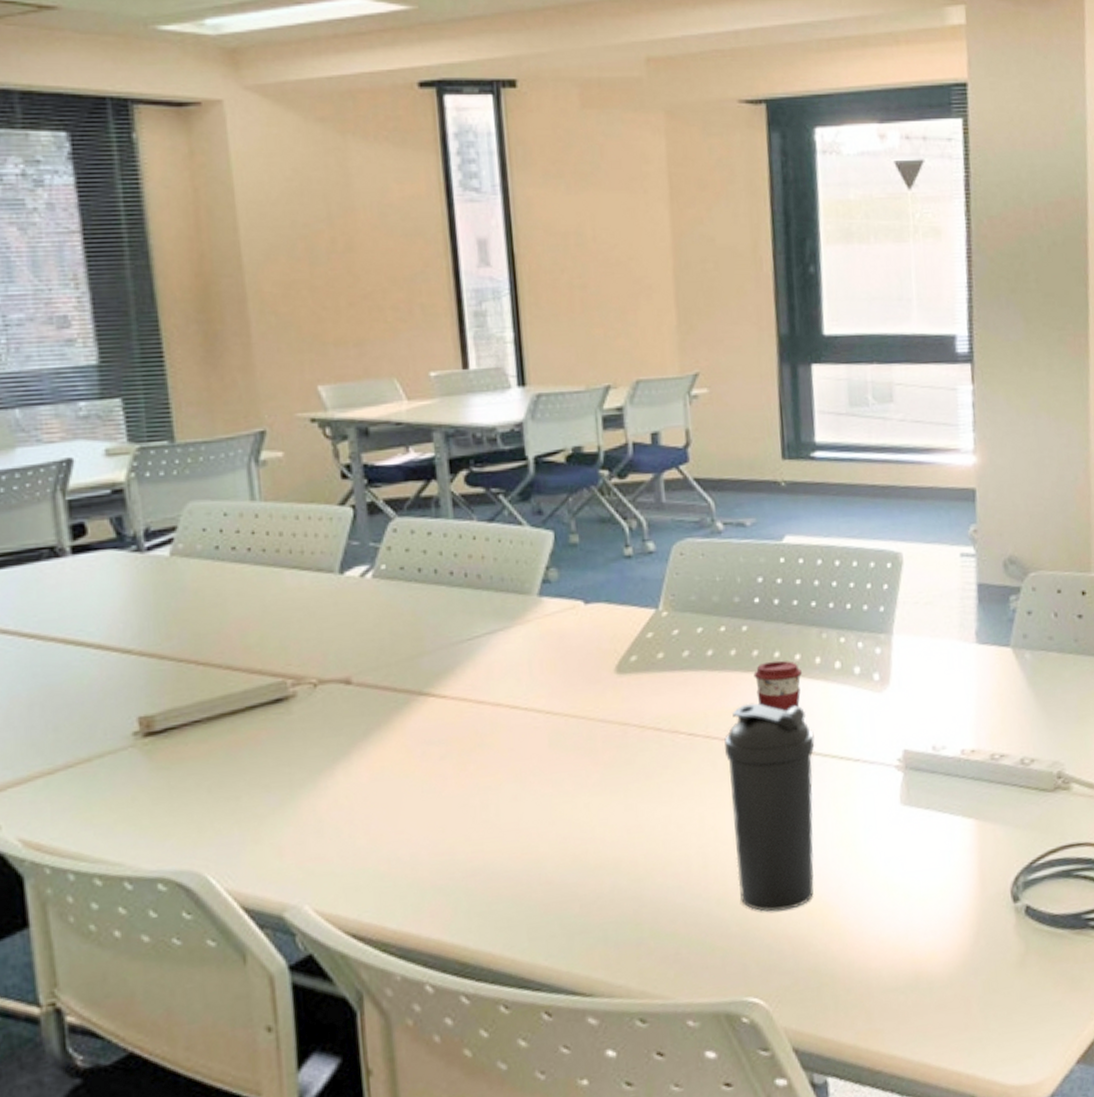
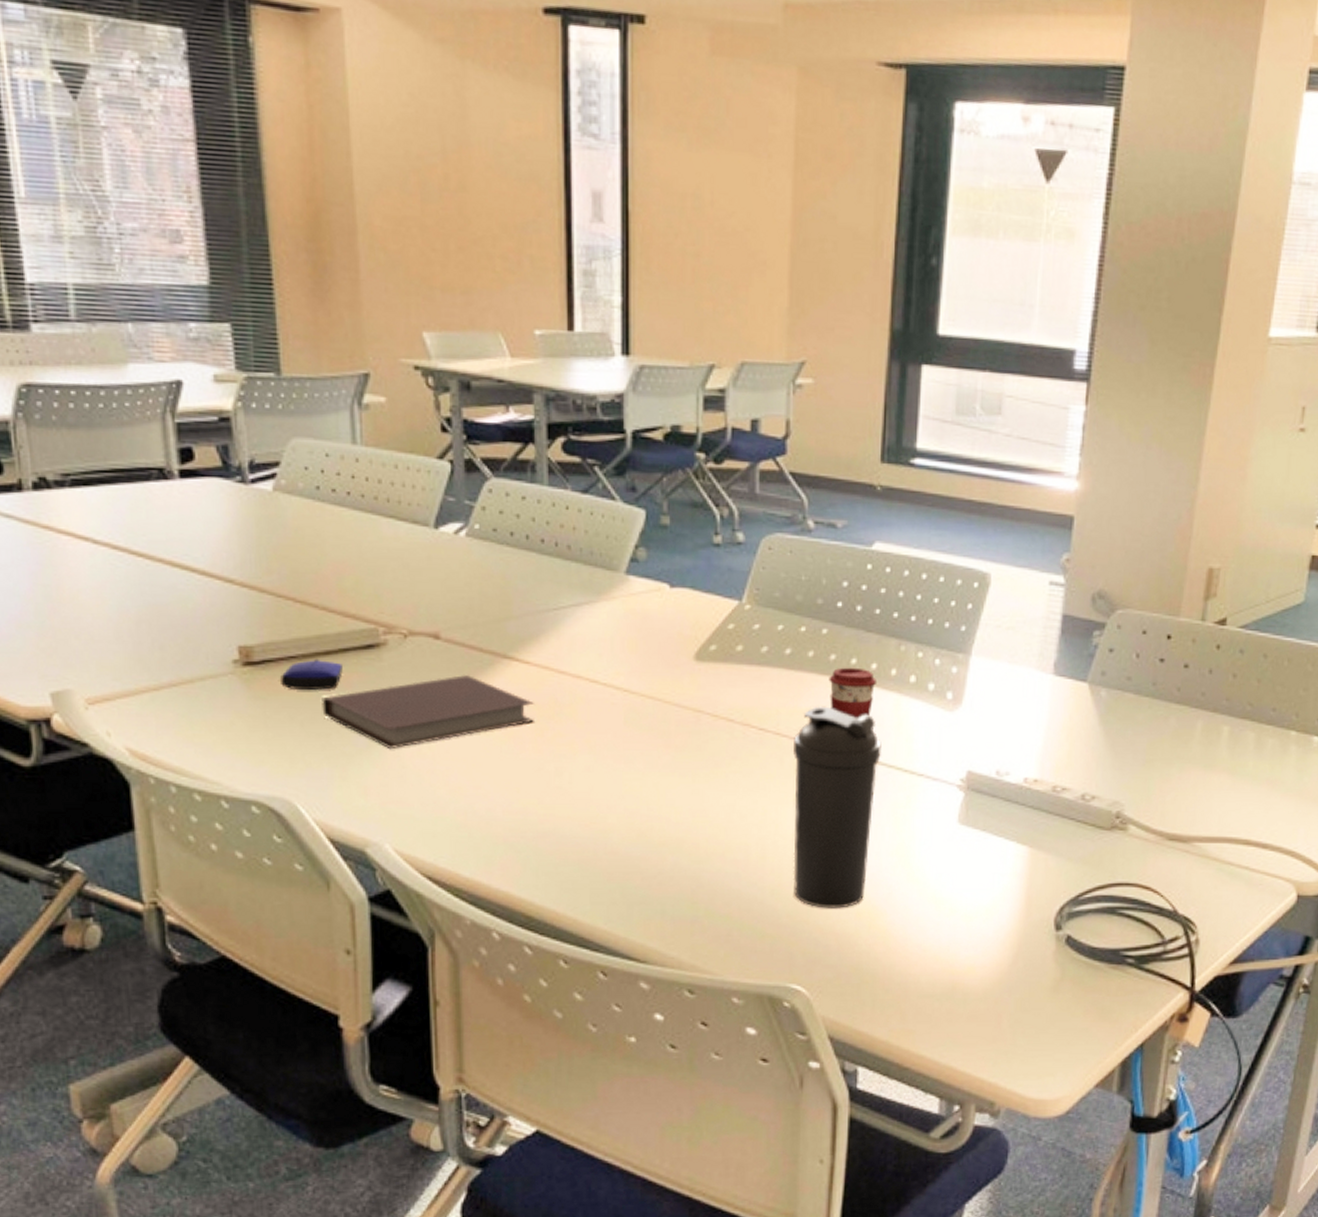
computer mouse: none [185,720,251,755] -> present [281,658,343,691]
notebook: none [229,716,455,804] -> present [322,674,534,748]

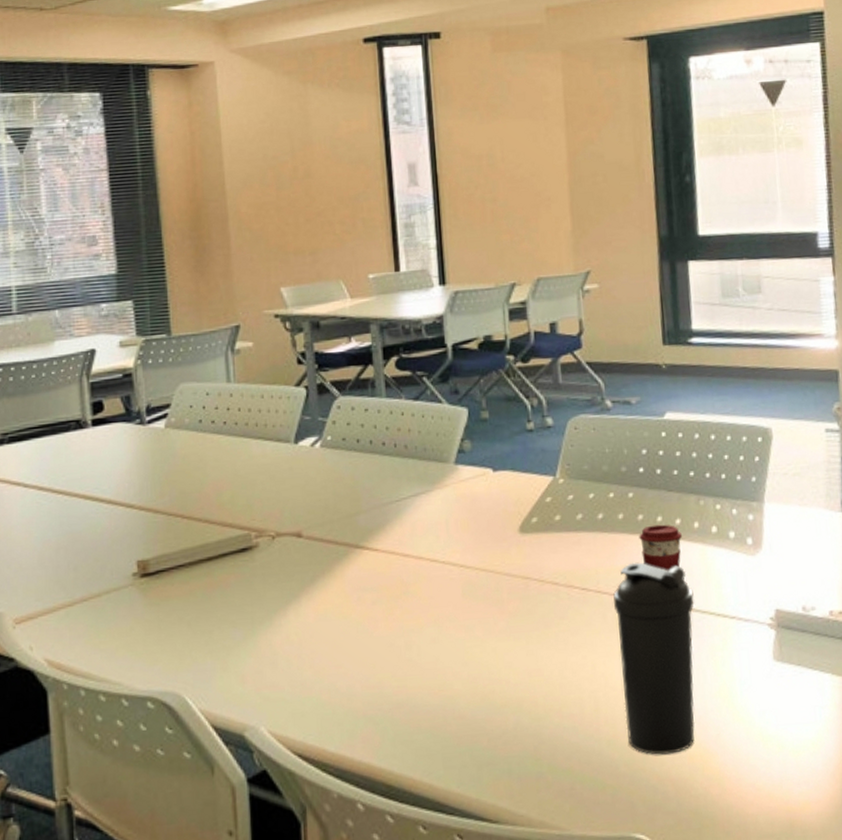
computer mouse: present [281,658,343,691] -> none [171,565,222,594]
notebook: present [322,674,534,748] -> none [205,565,385,638]

